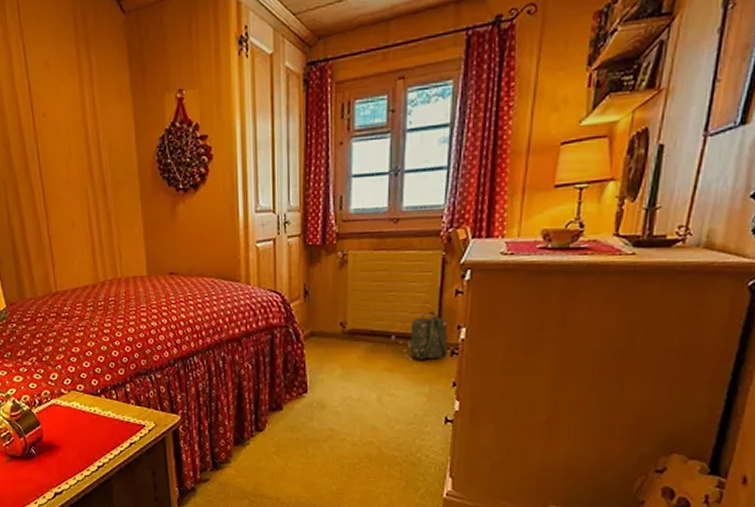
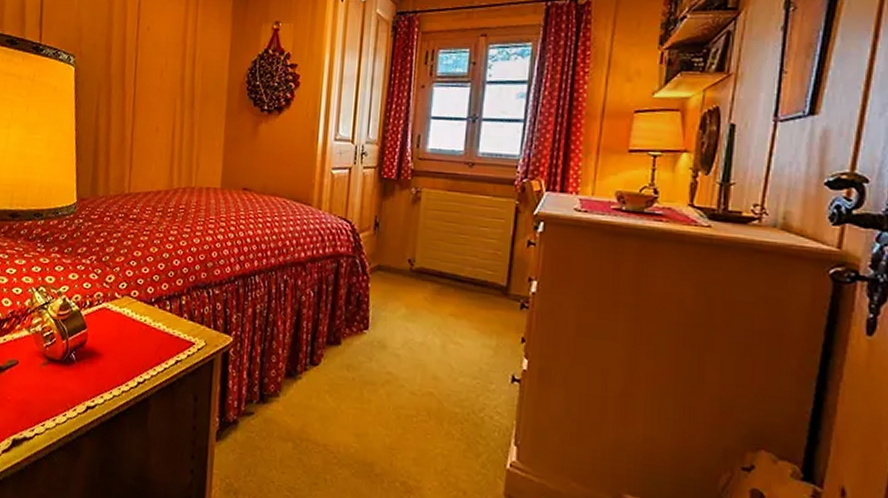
backpack: present [391,310,449,360] -> none [459,258,519,312]

